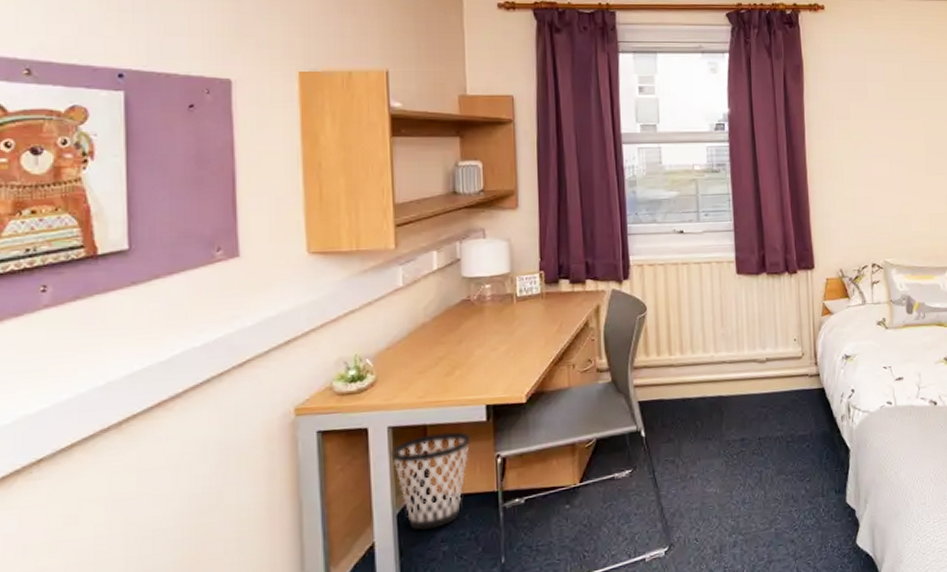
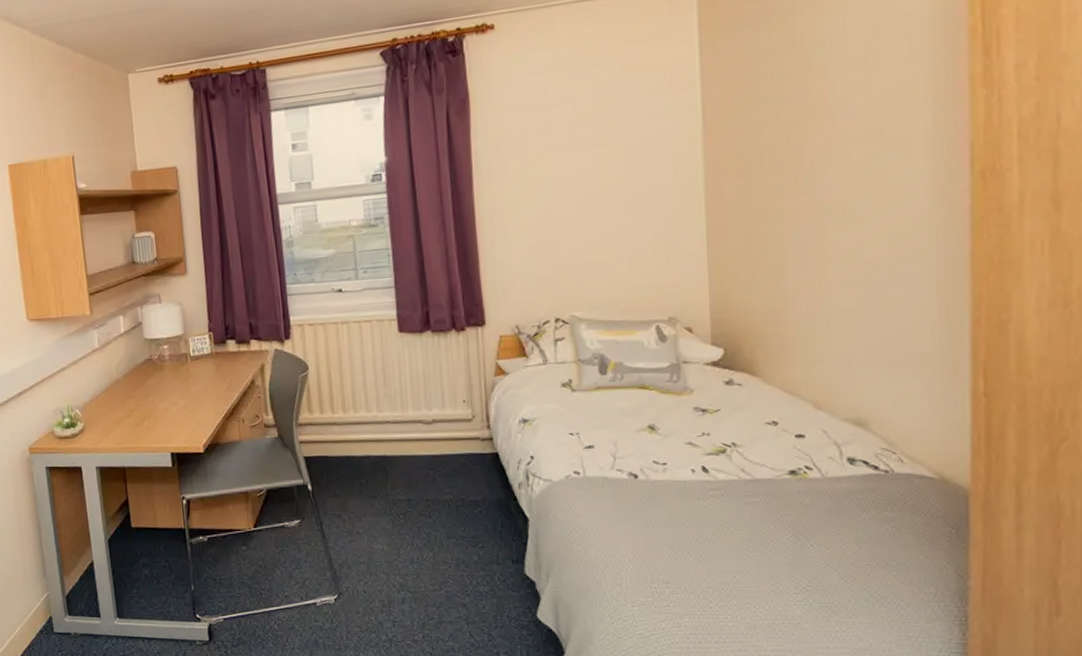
wastebasket: present [391,431,471,531] -> none [100,474,161,555]

